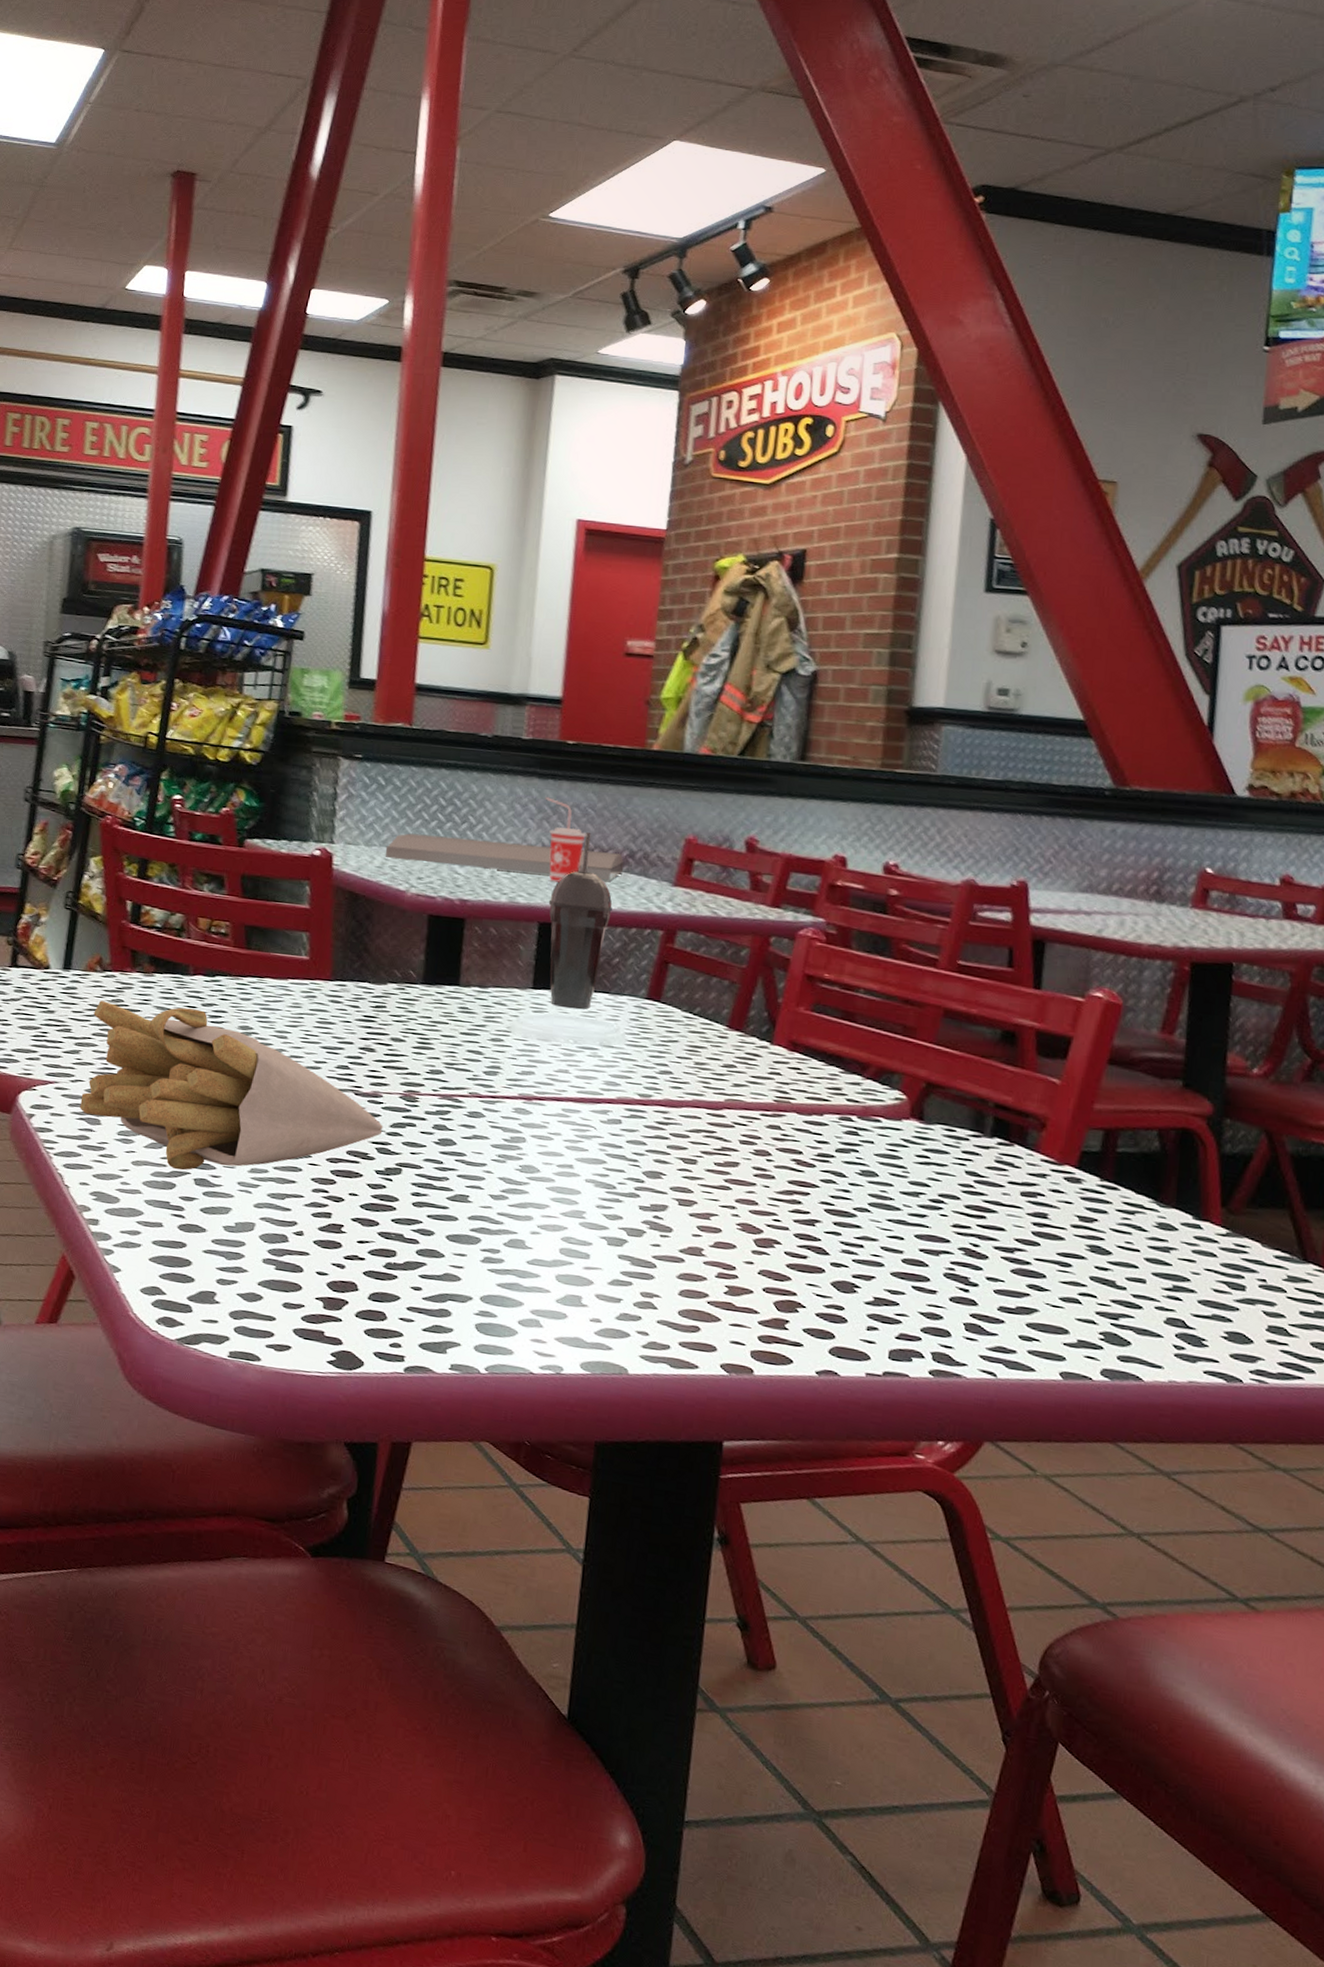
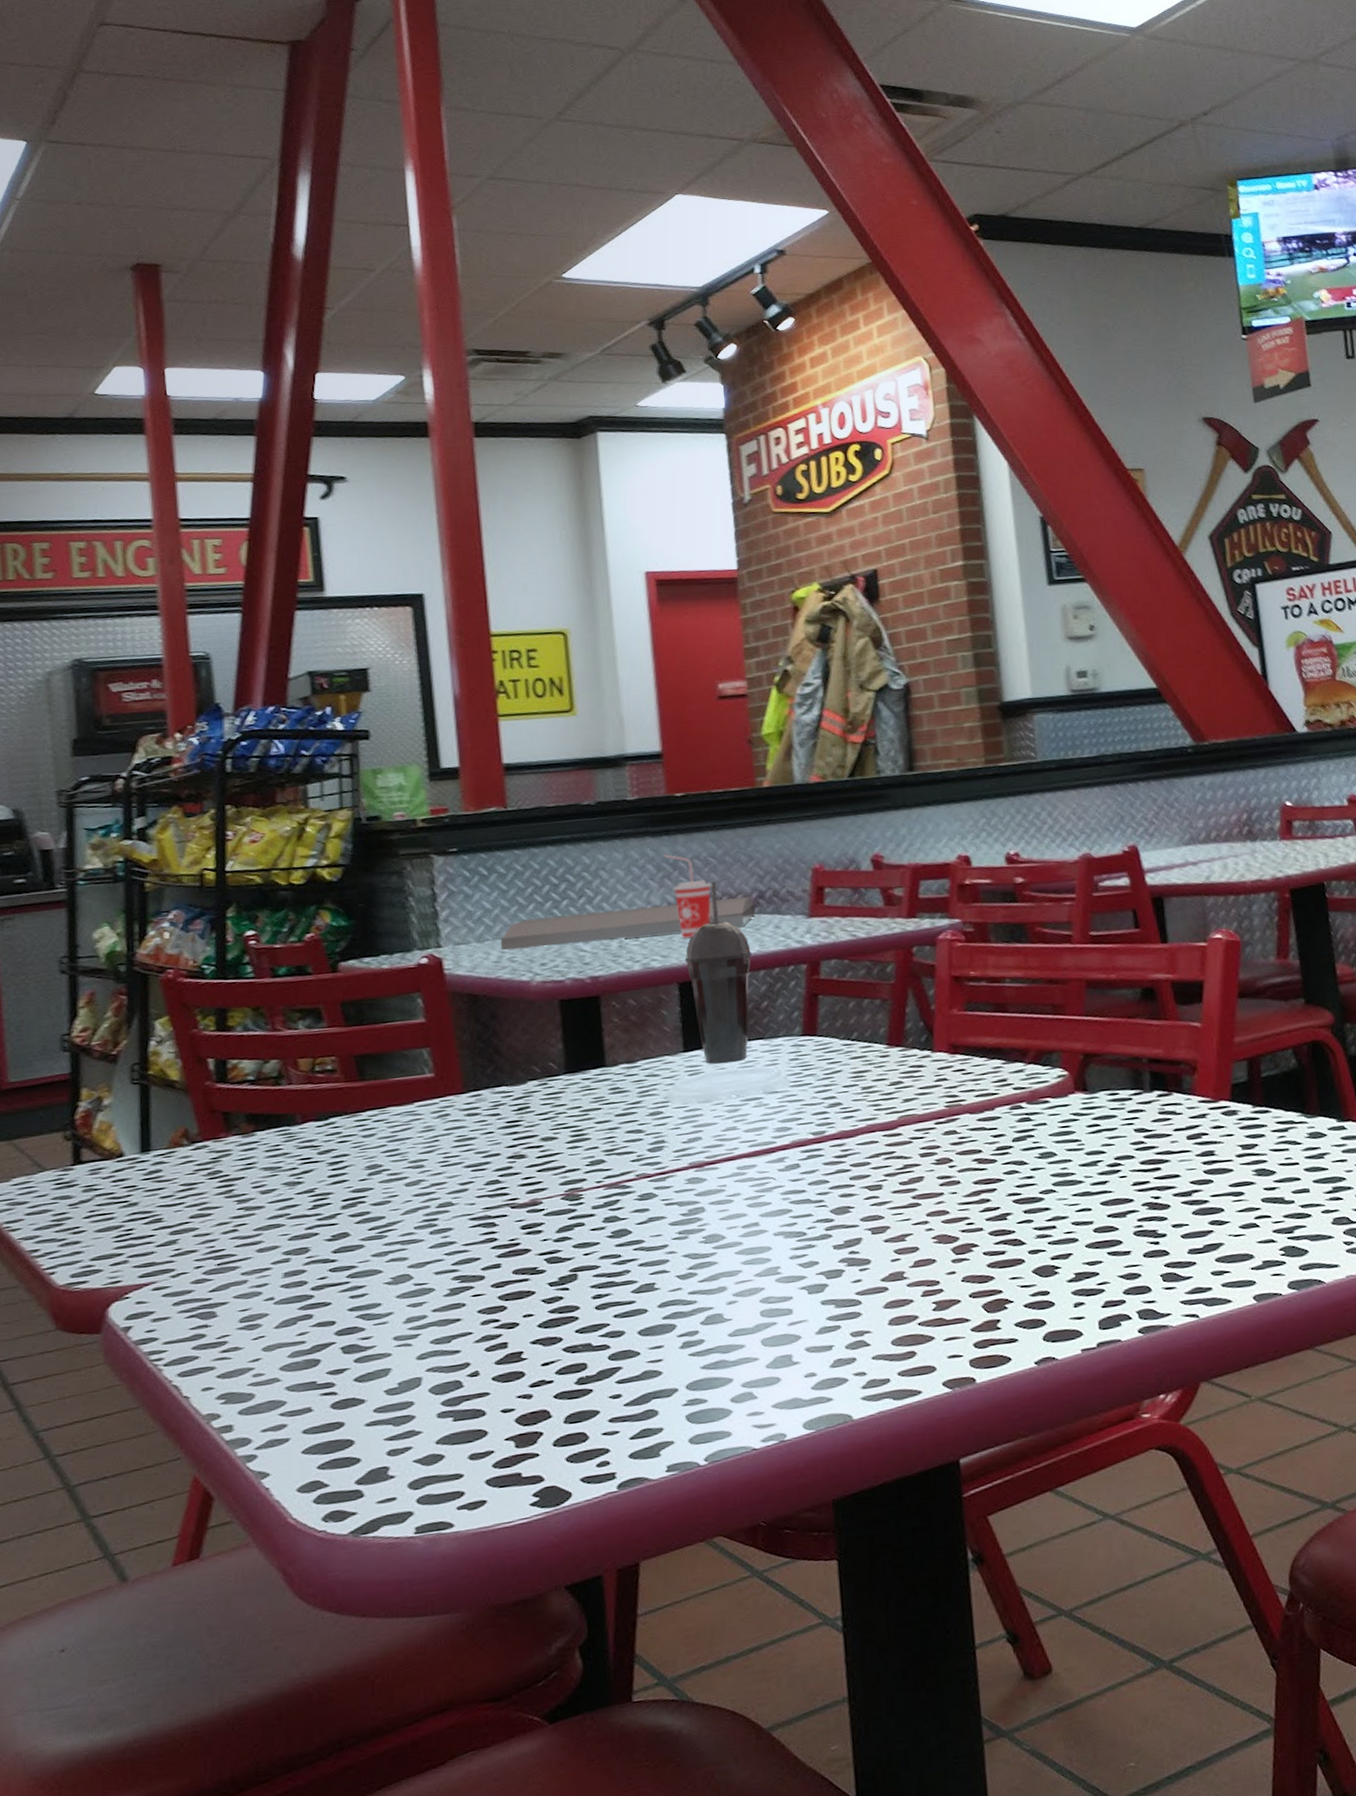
french fries: present [80,1000,383,1171] -> none [187,1159,549,1343]

